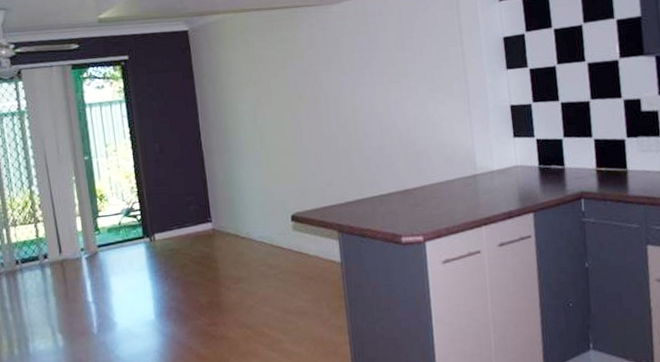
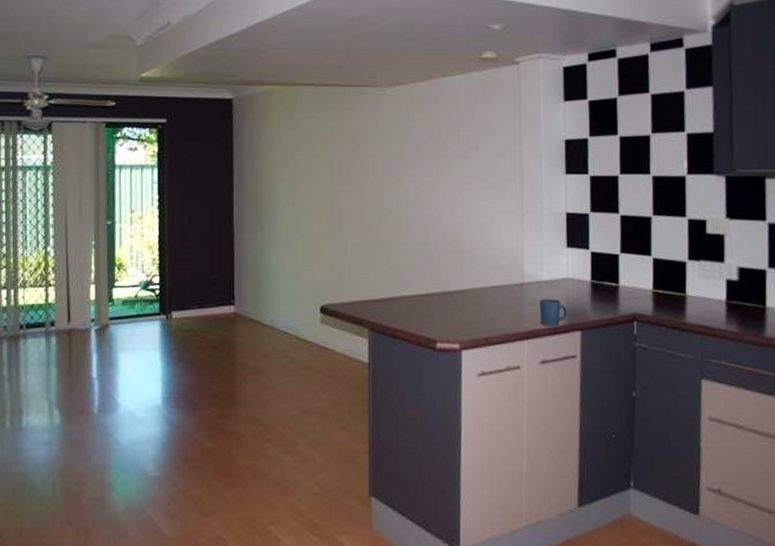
mug: none [492,186,520,213] -> present [539,299,568,327]

